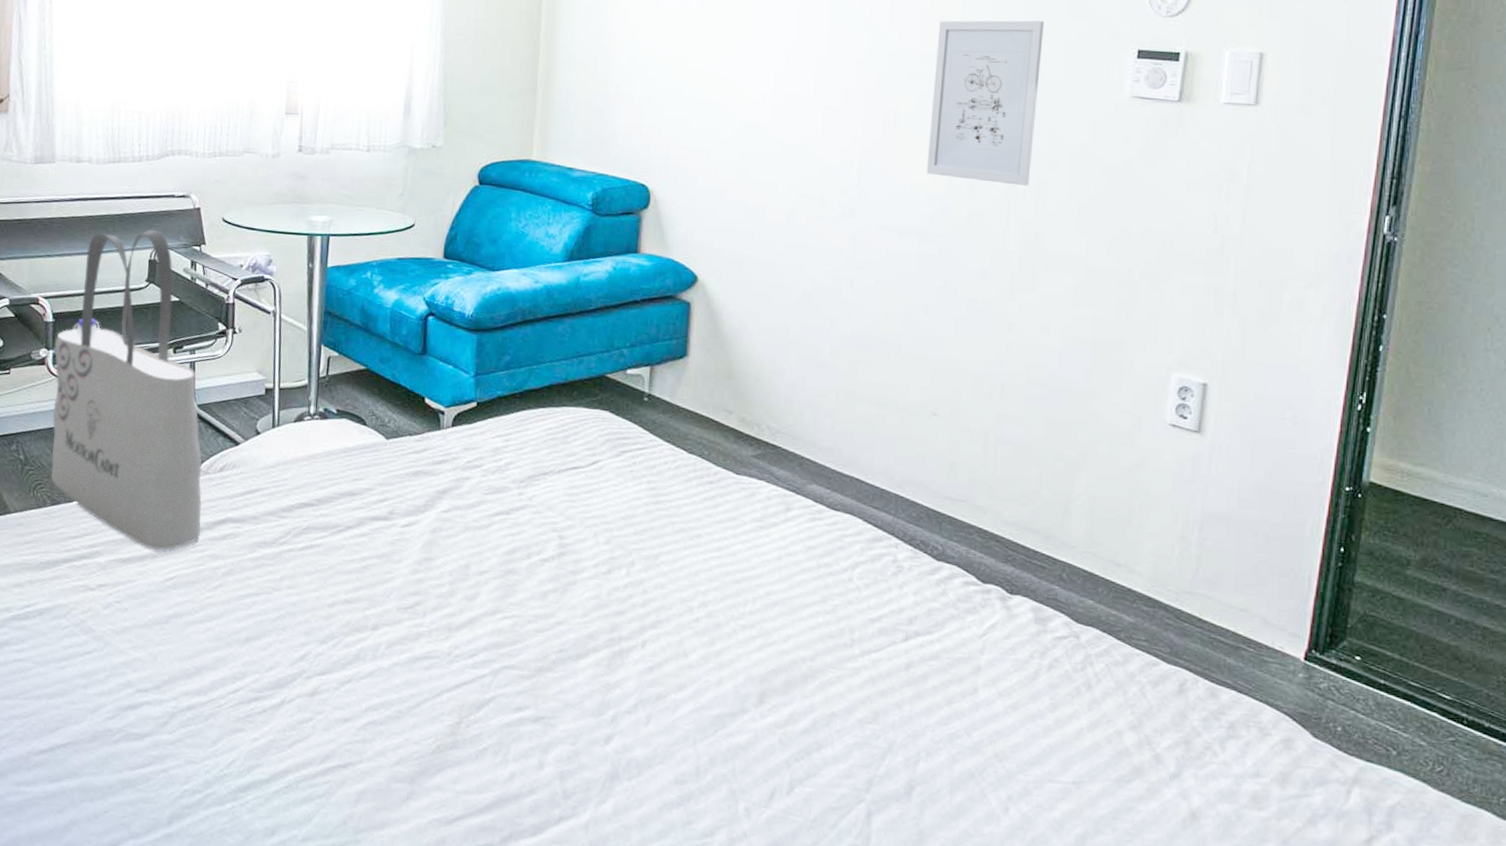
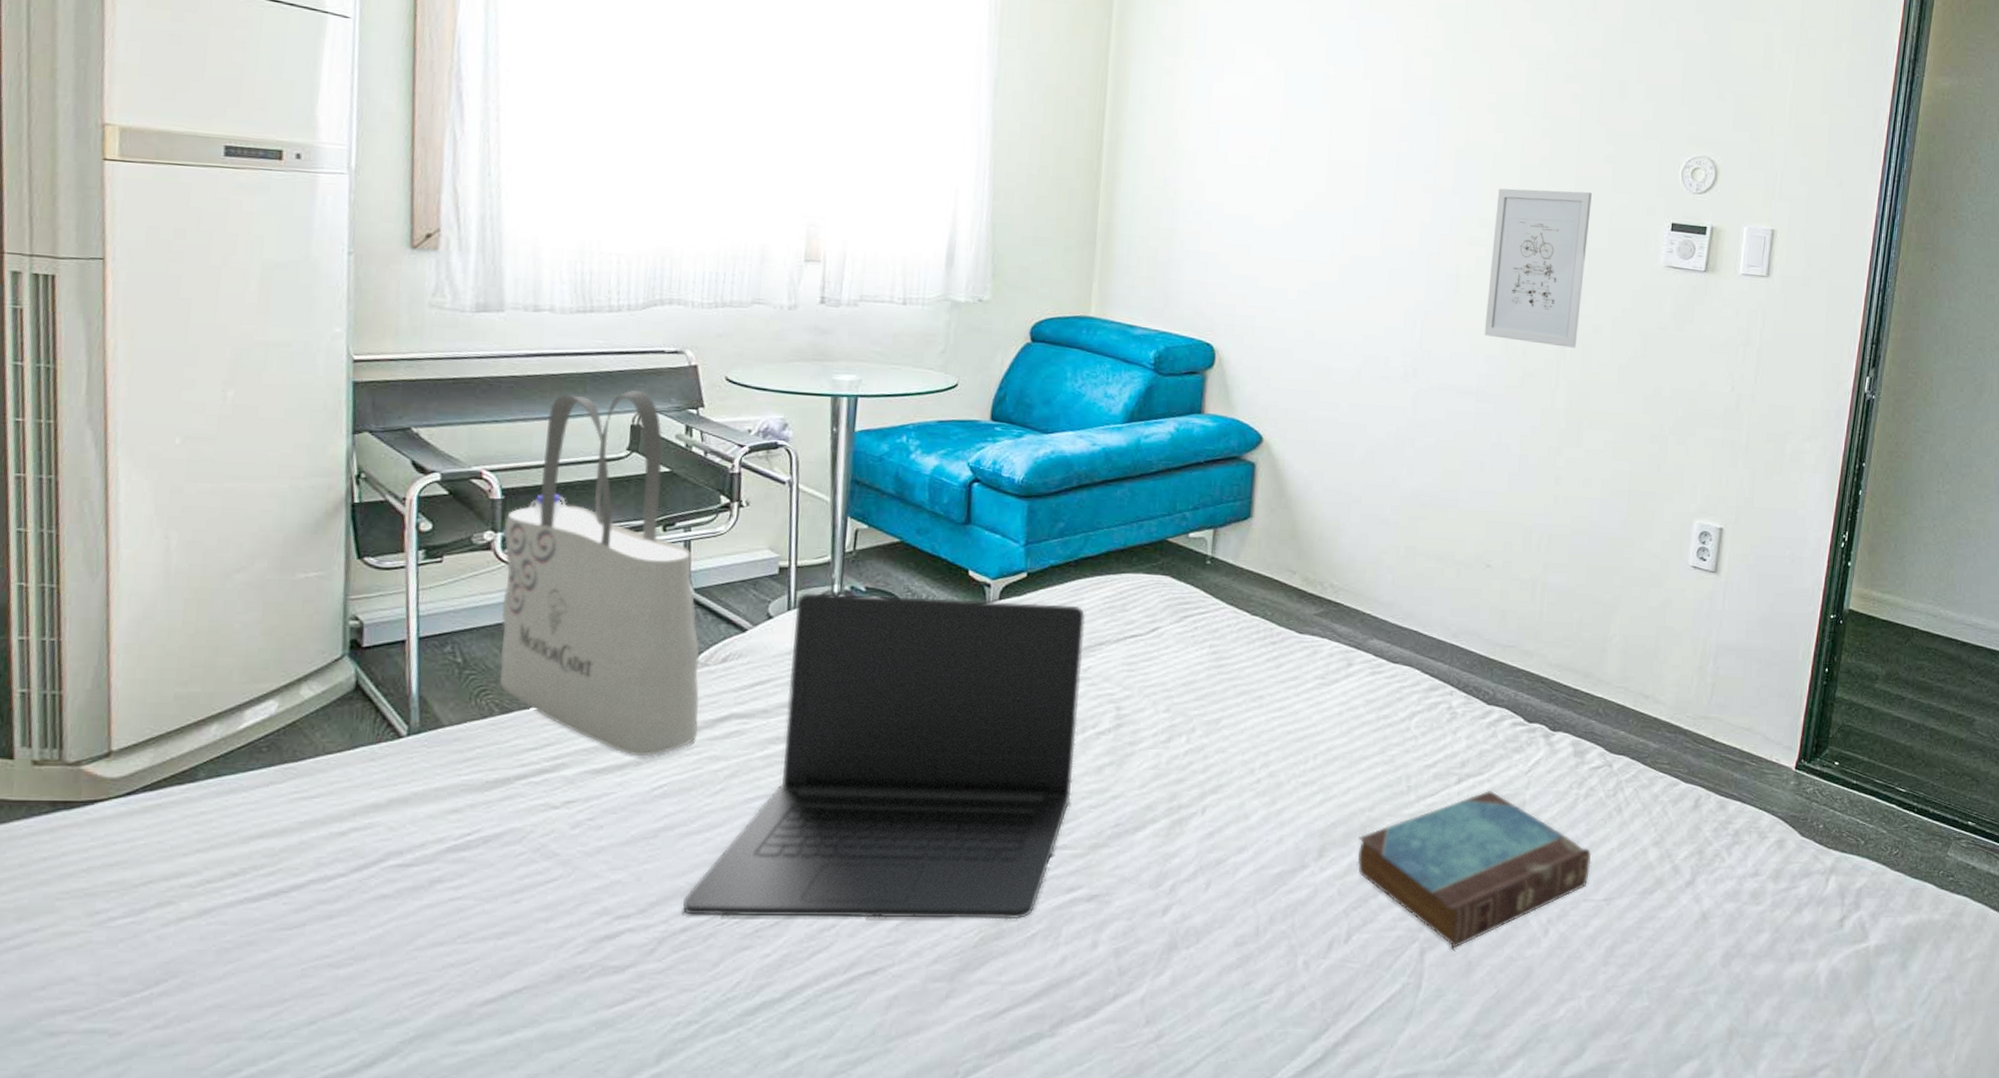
laptop: none [188,412,529,732] -> present [682,593,1085,920]
book: none [799,652,1057,816] -> present [1357,791,1592,949]

